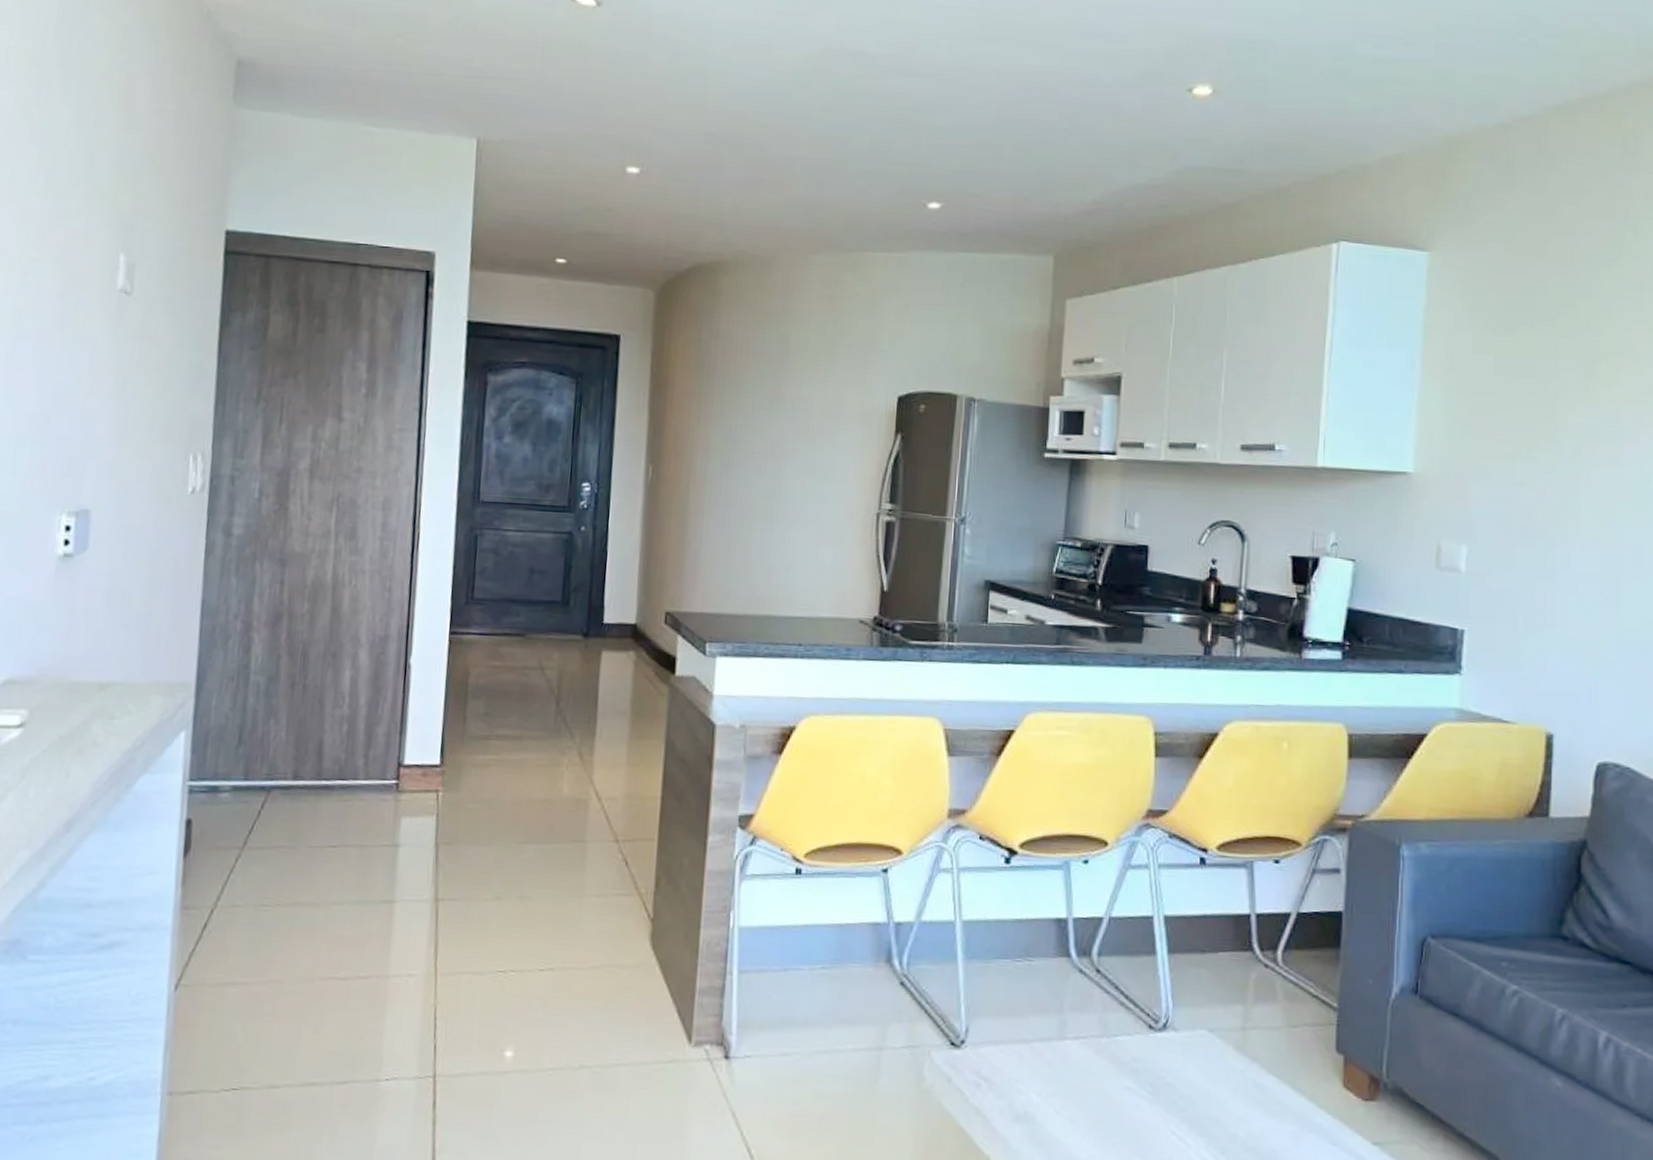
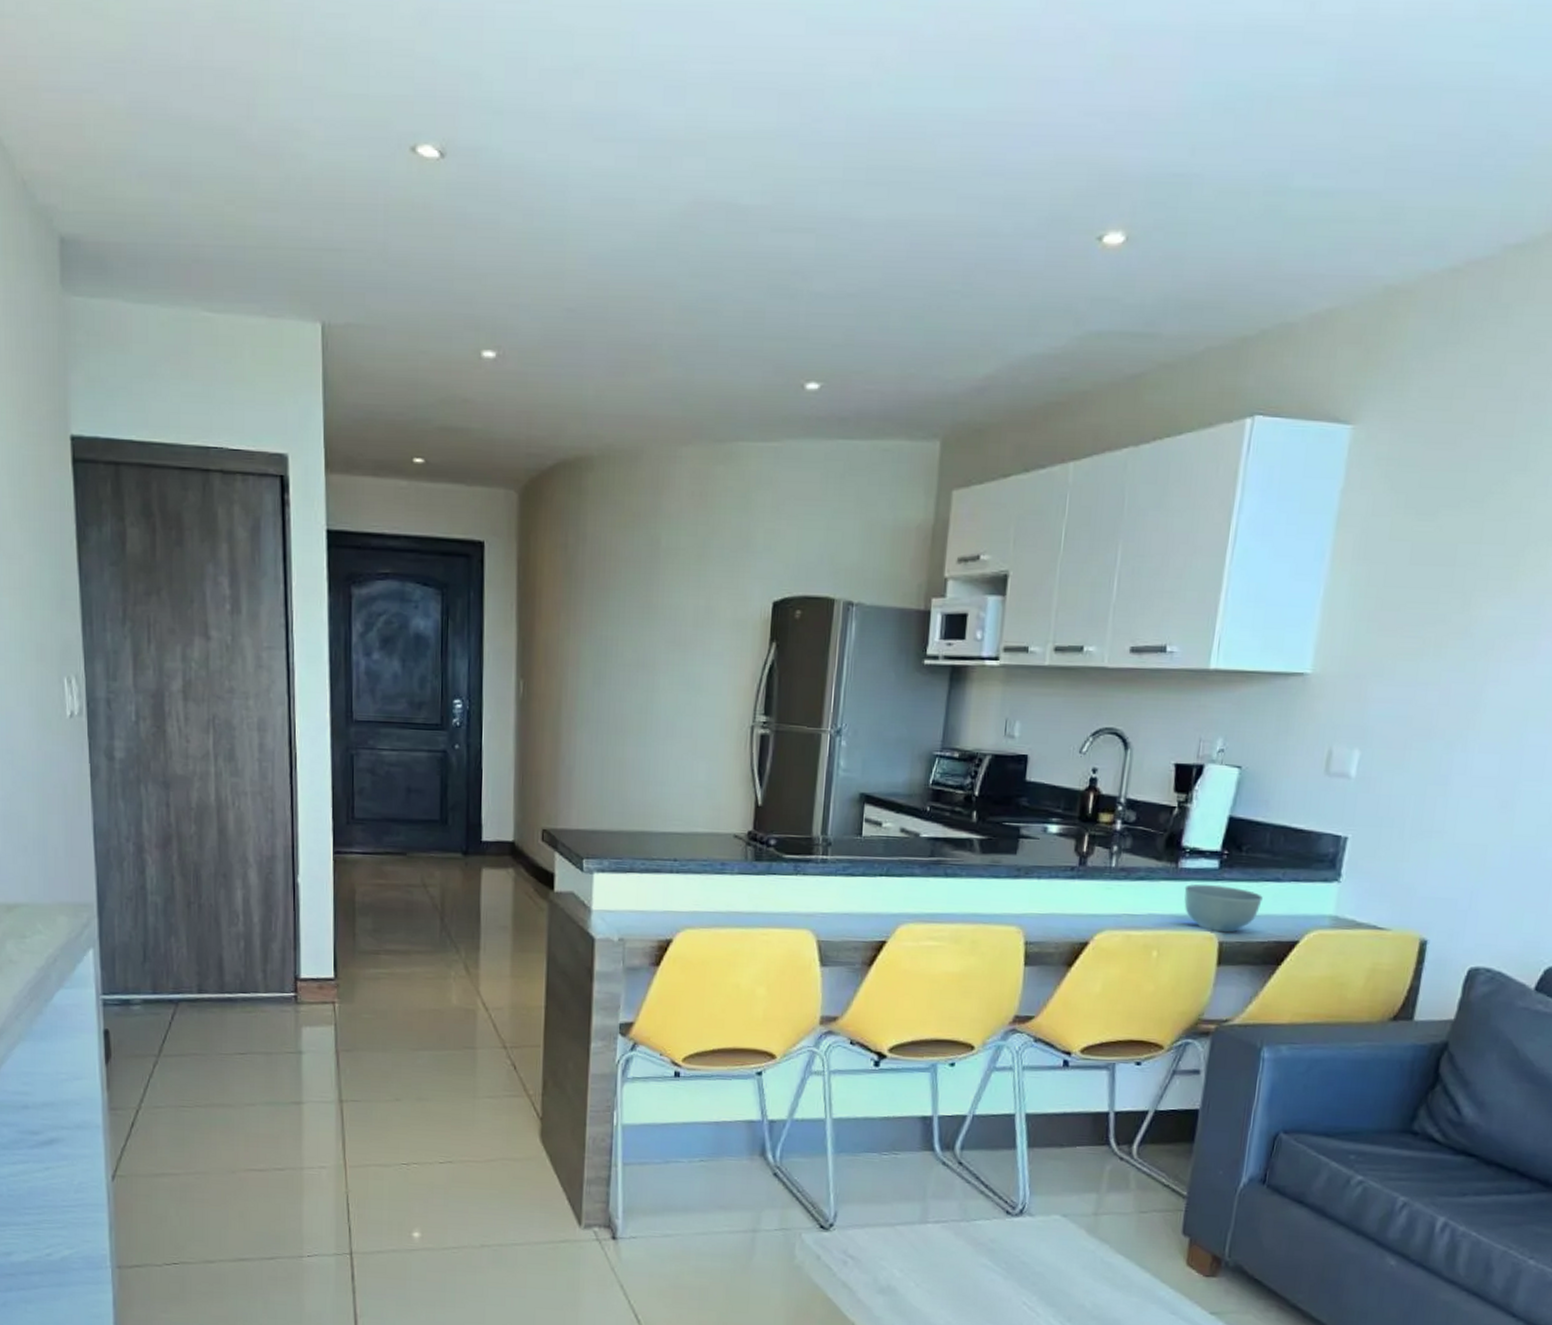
bowl: none [1309,675,1387,725] -> present [1184,884,1263,933]

